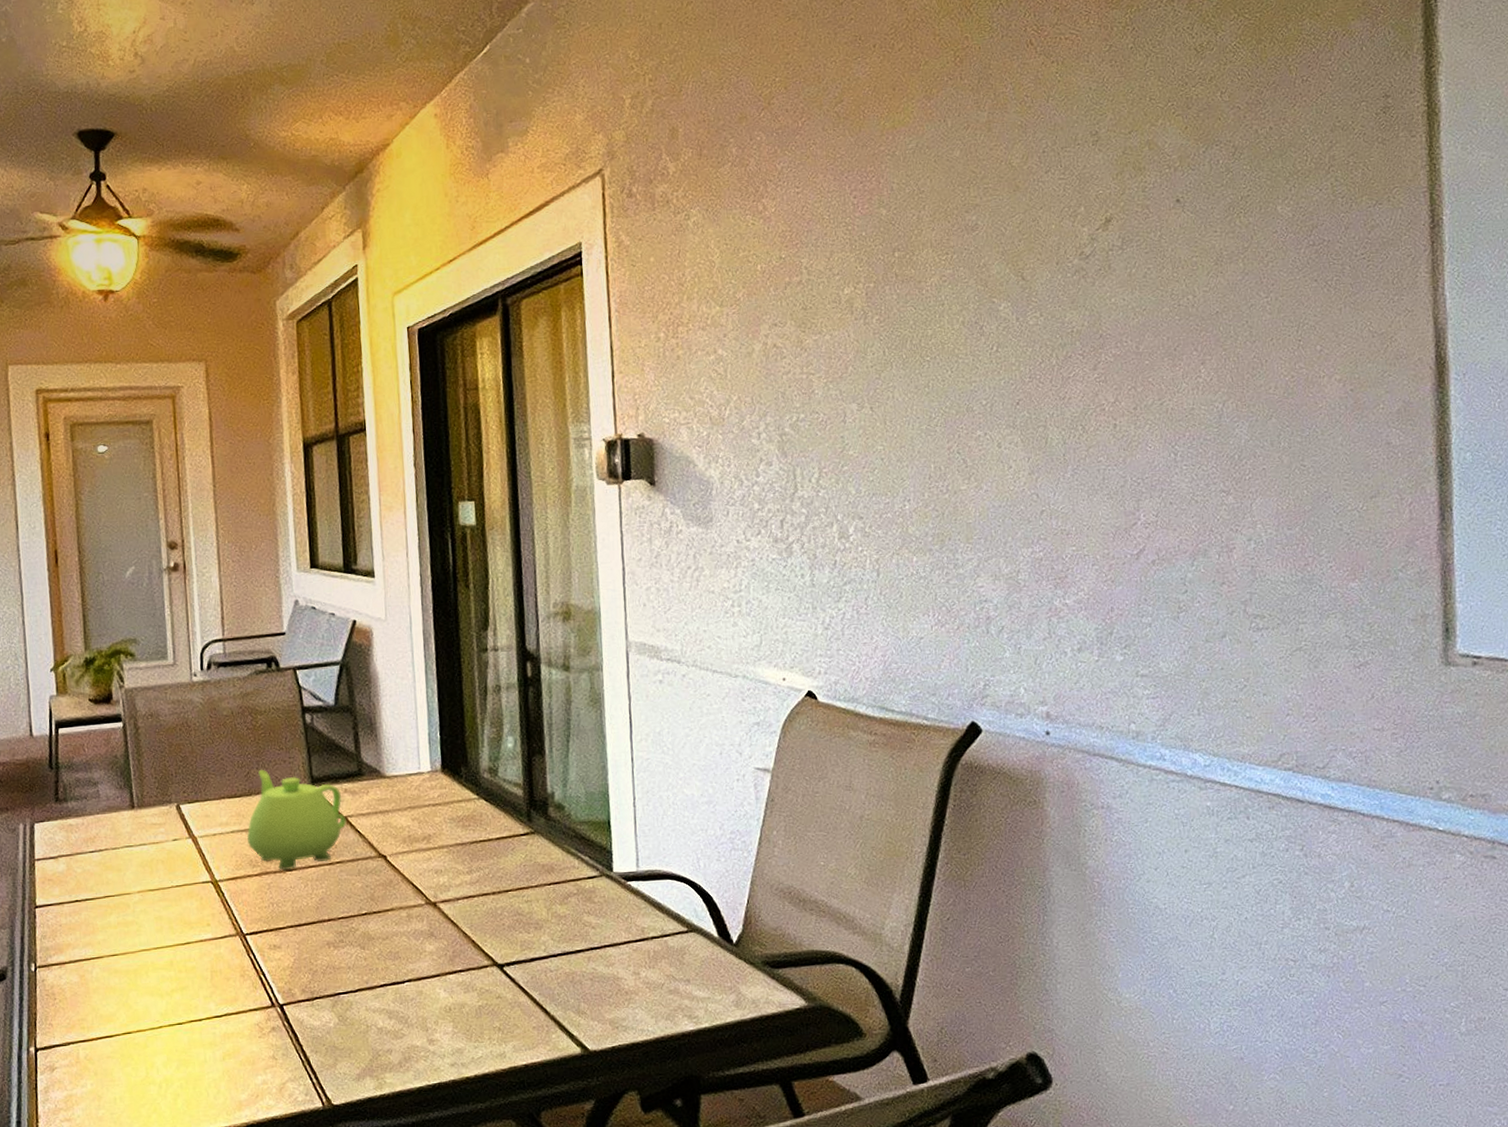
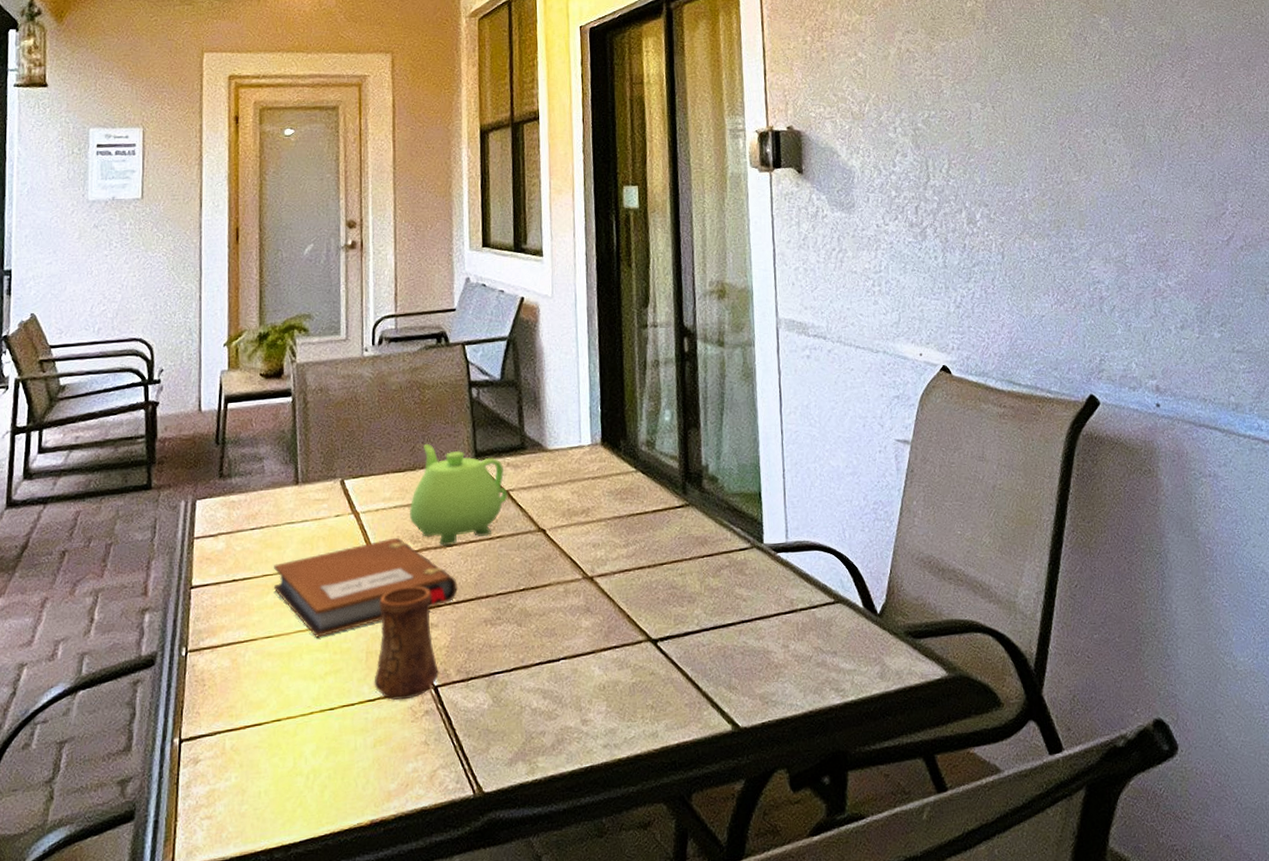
notebook: none [115,861,299,956] -> present [273,537,458,638]
cup: none [220,909,284,1017] -> present [374,586,439,701]

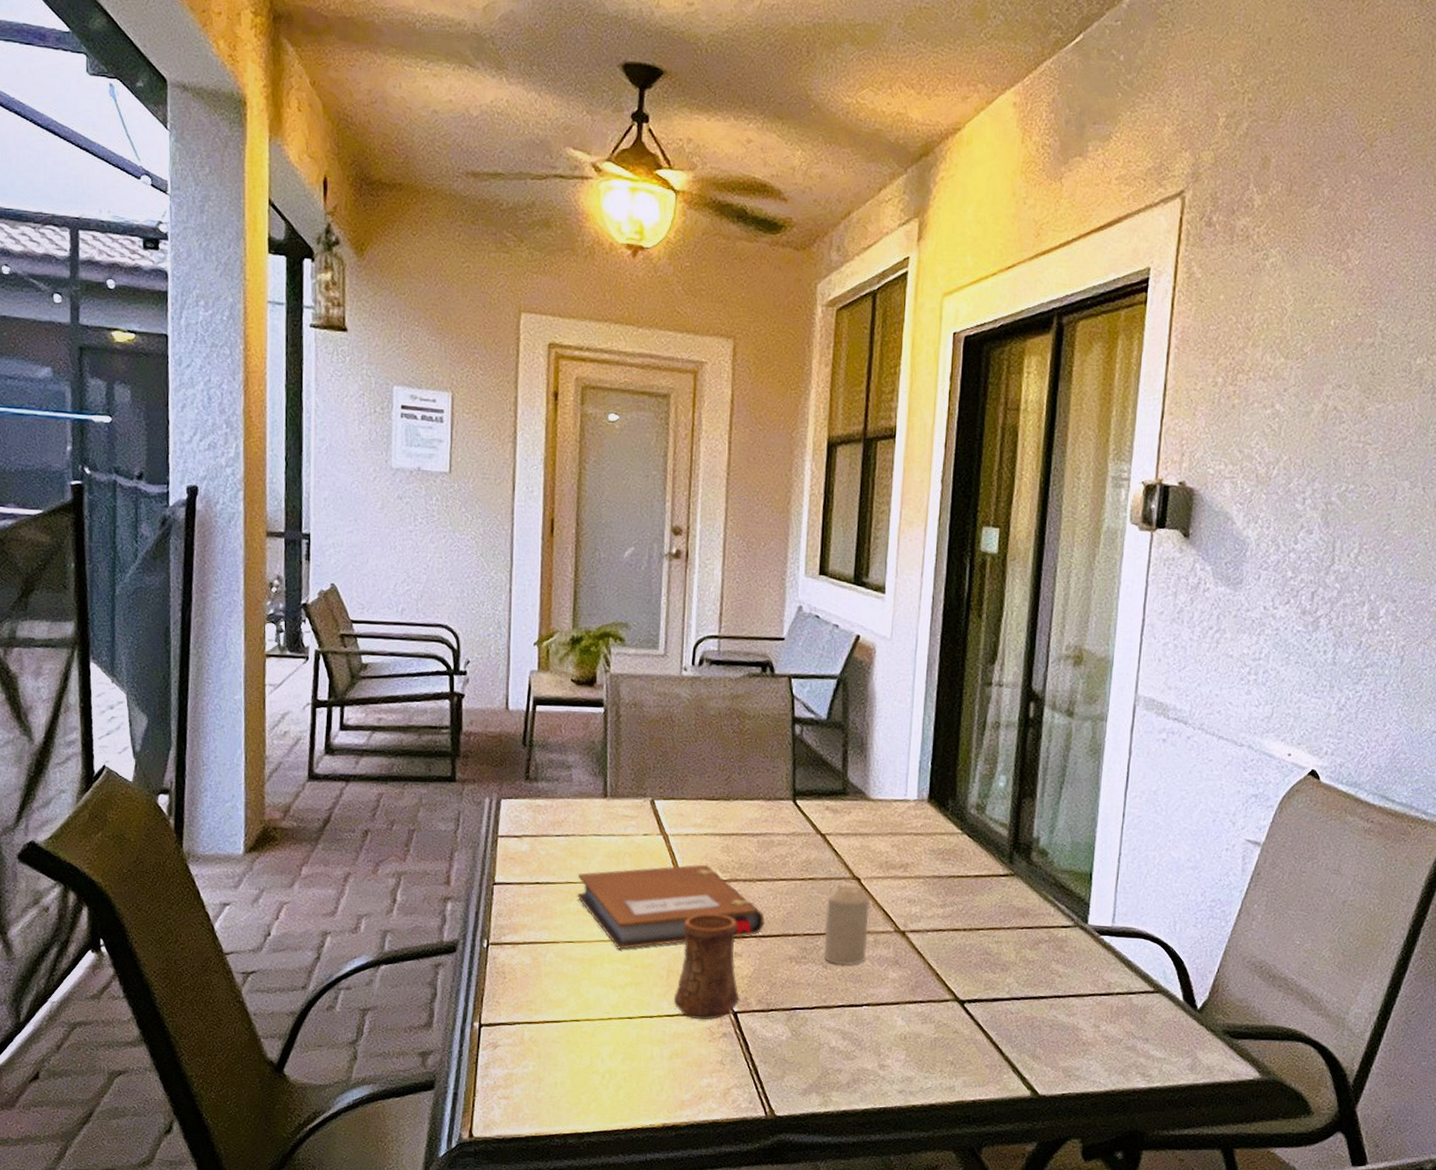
teapot: present [410,444,508,546] -> none [720,775,824,880]
candle: none [515,538,559,621] -> present [824,884,870,965]

